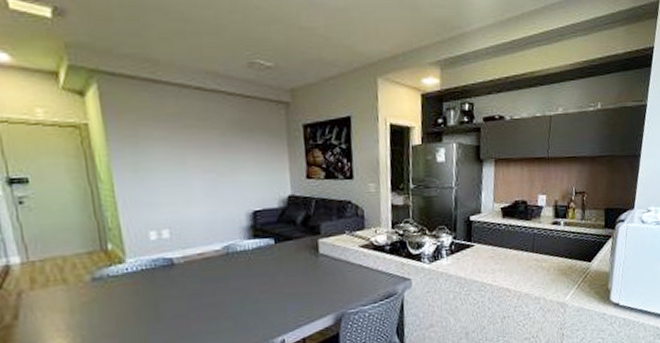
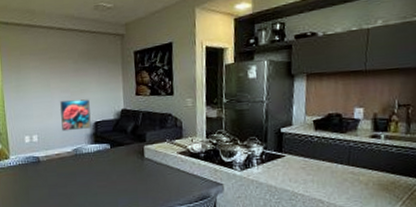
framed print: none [201,182,248,224] -> present [59,99,91,132]

